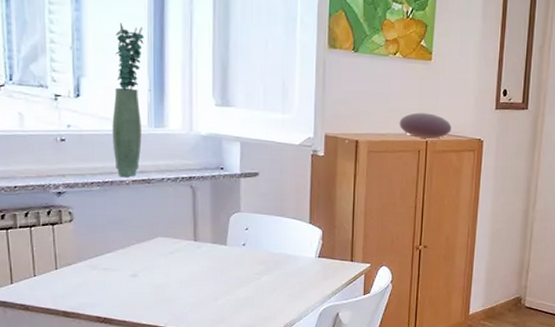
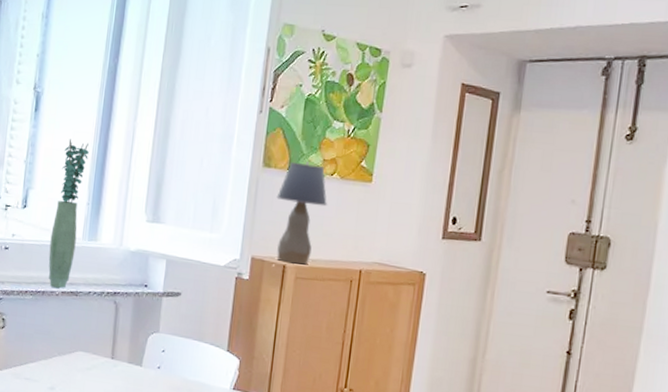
table lamp: none [344,42,393,139] -> present [276,161,328,265]
decorative bowl: present [399,112,452,139] -> none [331,238,390,268]

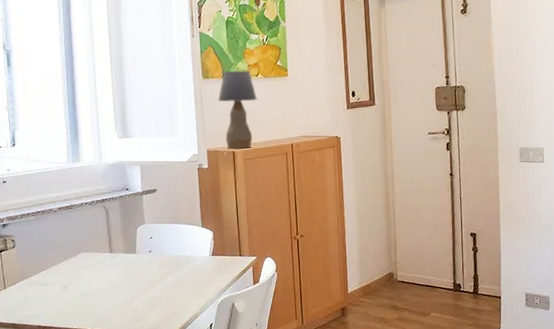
vase: present [48,139,89,288] -> none [39,83,64,206]

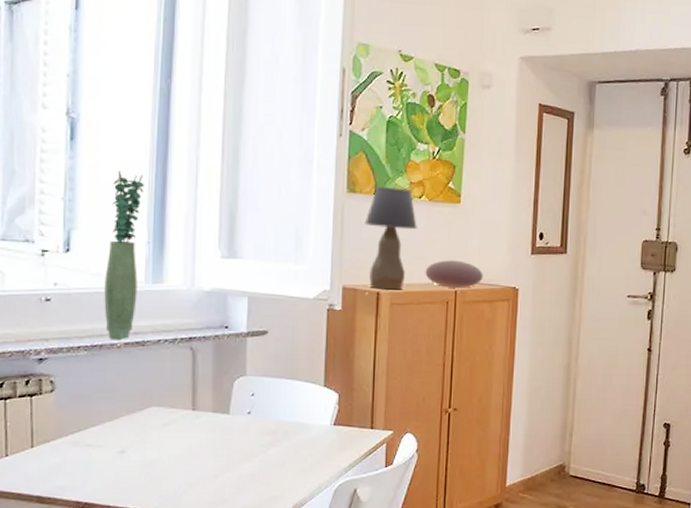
vase: none [39,83,64,206] -> present [104,170,144,339]
decorative bowl: none [267,120,312,142] -> present [425,260,483,288]

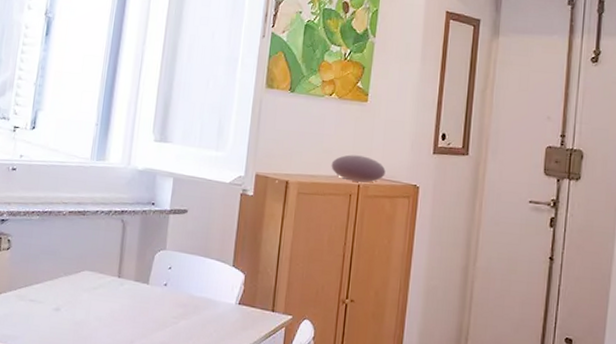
vase: present [104,170,144,339] -> none [56,62,98,208]
table lamp: present [364,185,418,290] -> none [279,83,327,181]

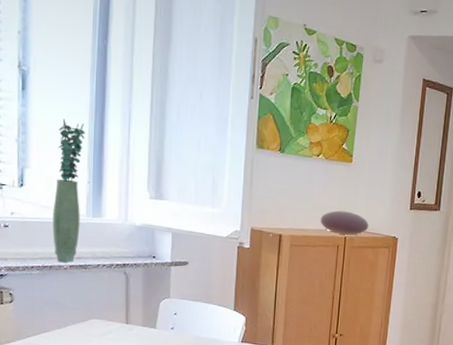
vase: none [56,62,98,208] -> present [53,119,85,262]

